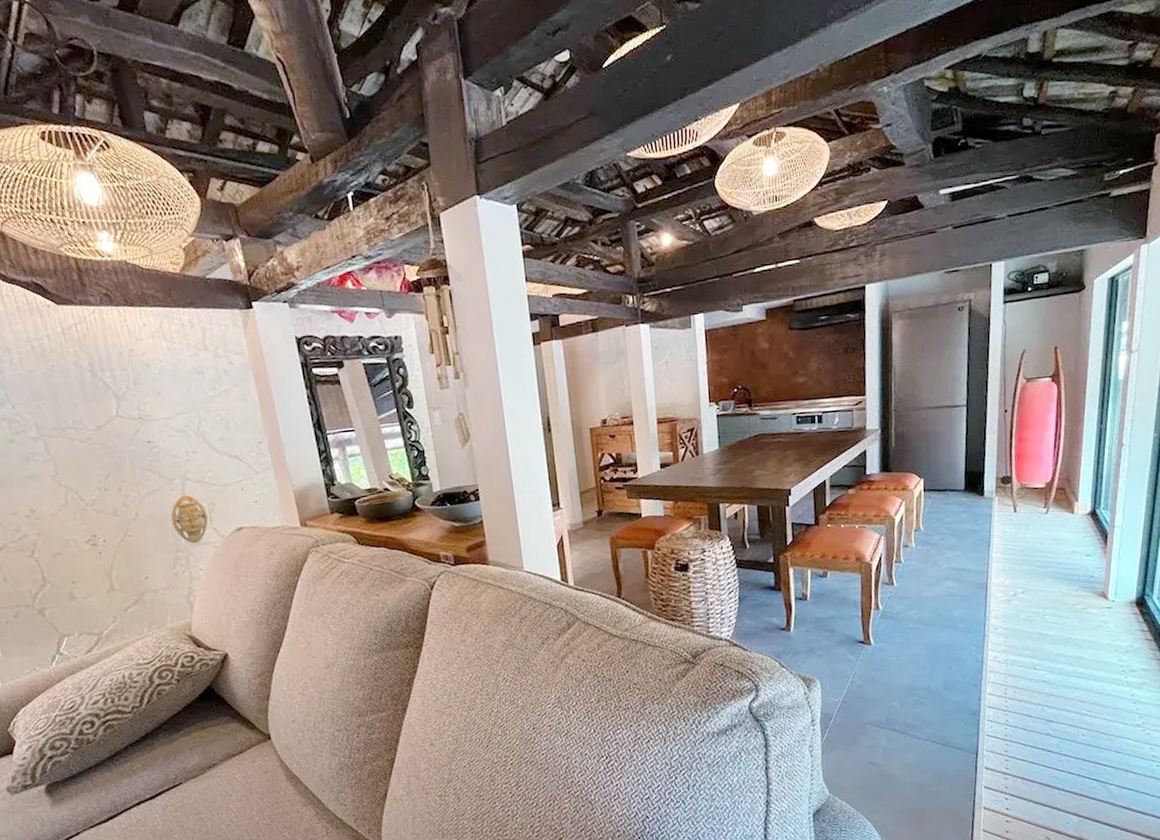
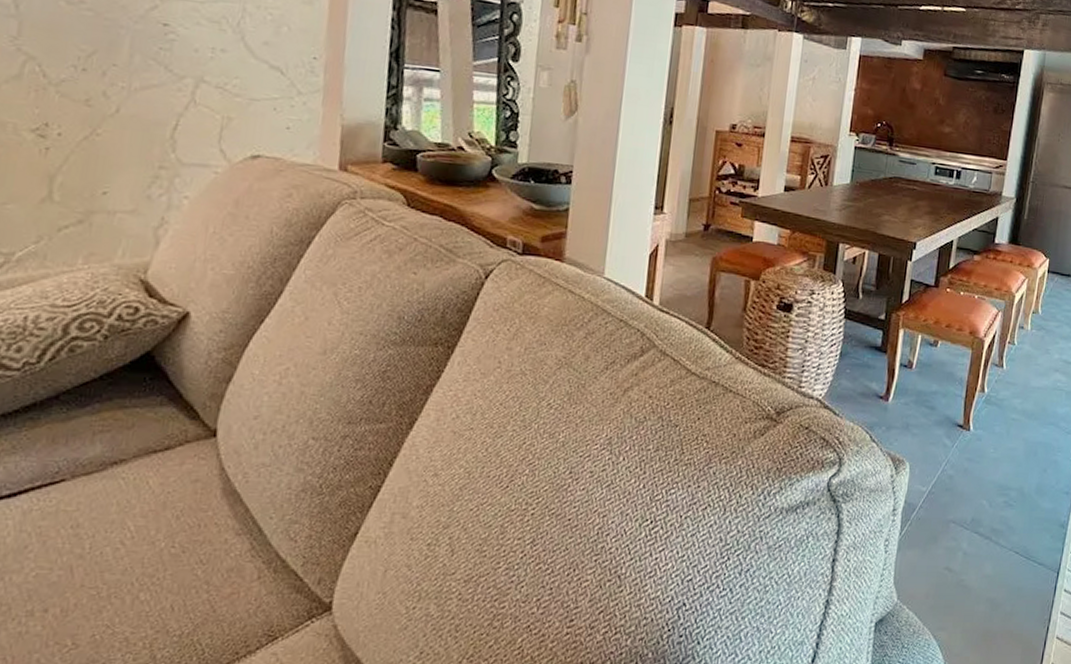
mask: present [171,495,208,544] -> none [164,100,218,164]

